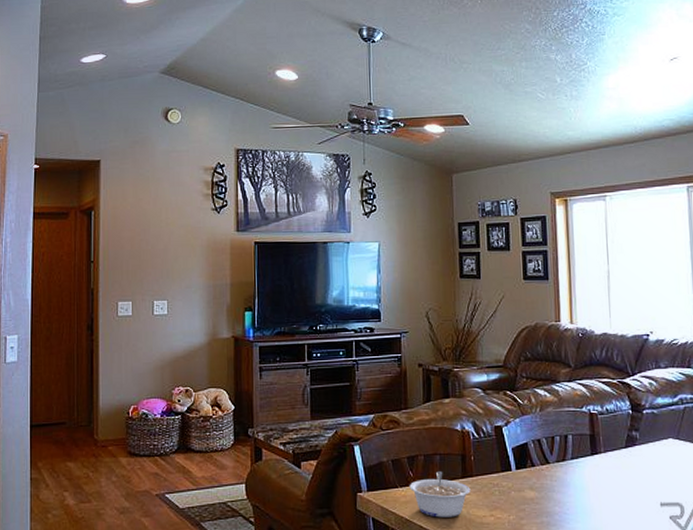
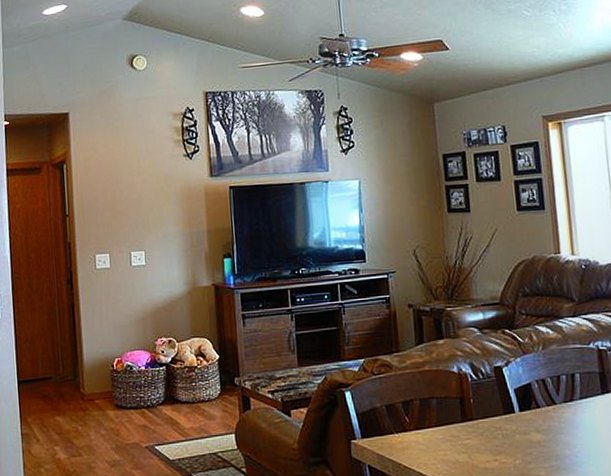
legume: present [409,471,471,518] -> none [405,416,472,464]

